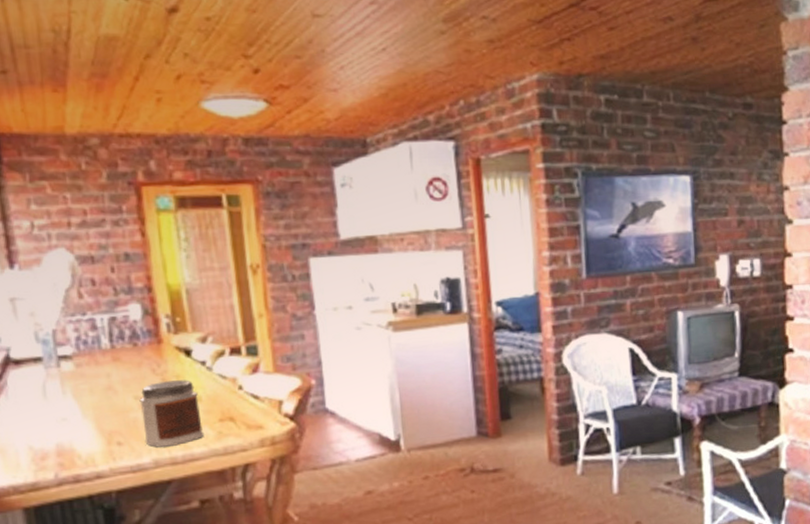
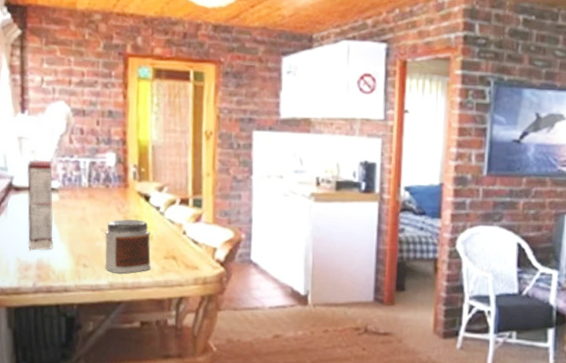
cereal box: none [27,323,74,435] -> present [27,160,54,251]

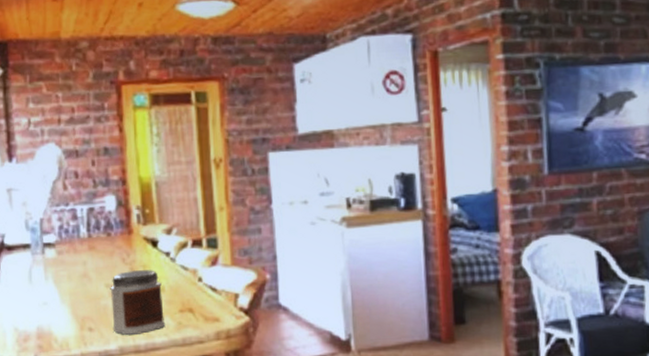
cereal box: present [27,160,54,251] -> none [19,212,53,318]

